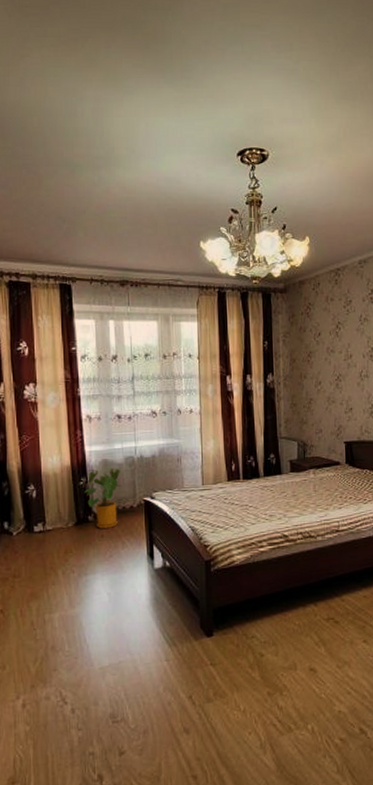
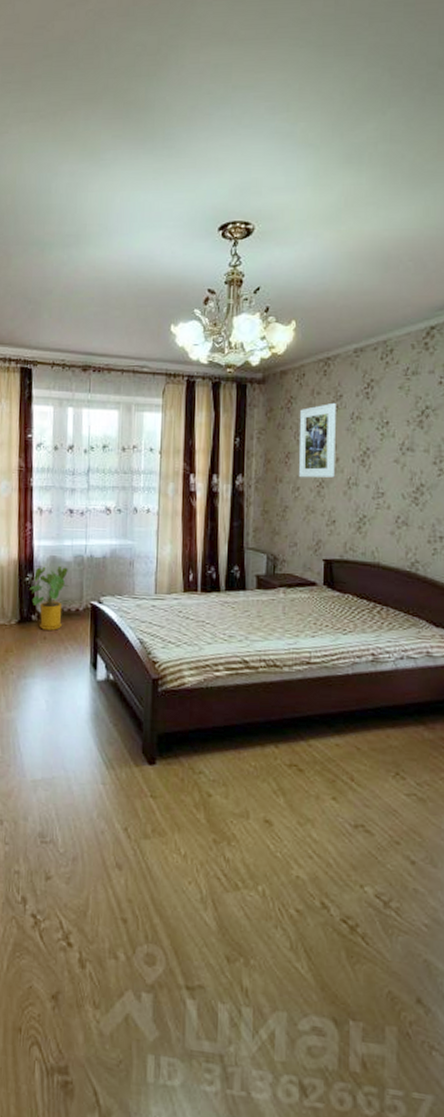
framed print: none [317,307,349,374] -> present [298,402,336,478]

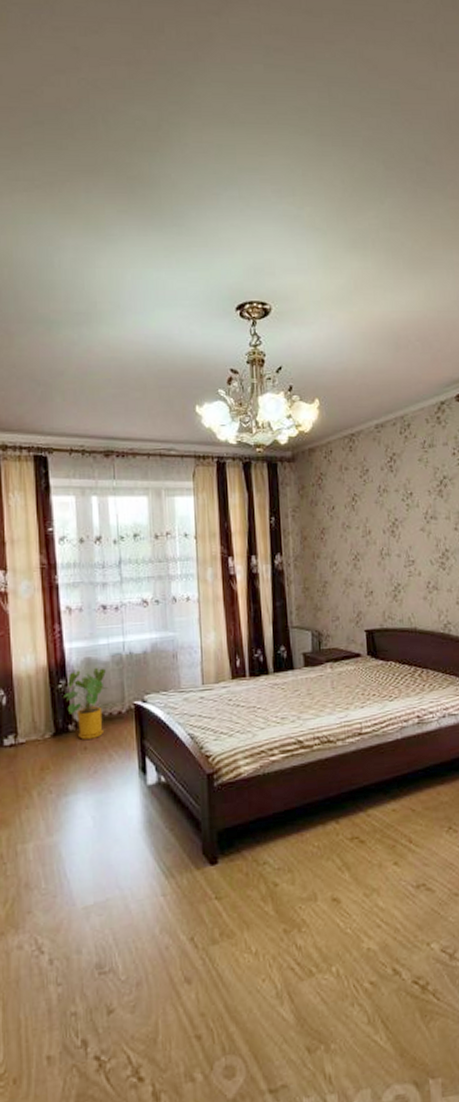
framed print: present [298,402,336,478] -> none [330,477,368,553]

